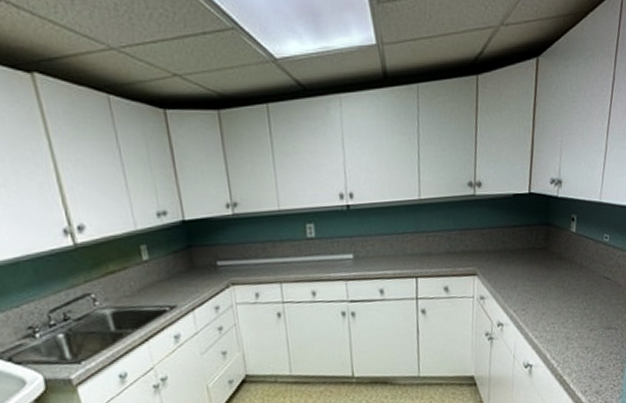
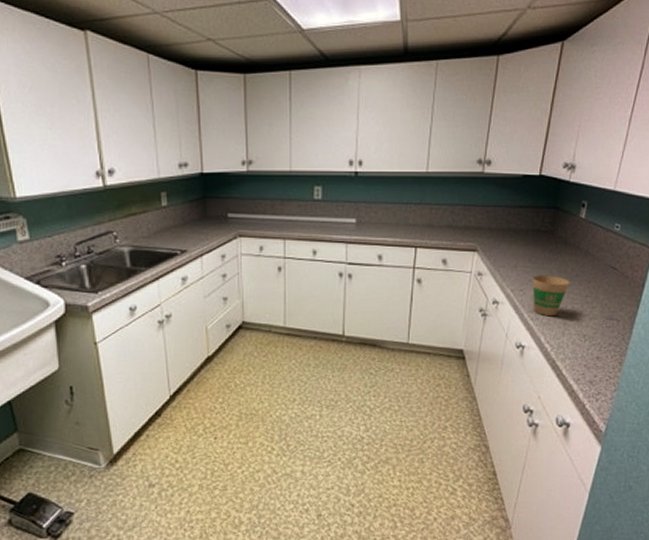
paper cup: none [533,291,568,333] -> present [532,275,570,317]

